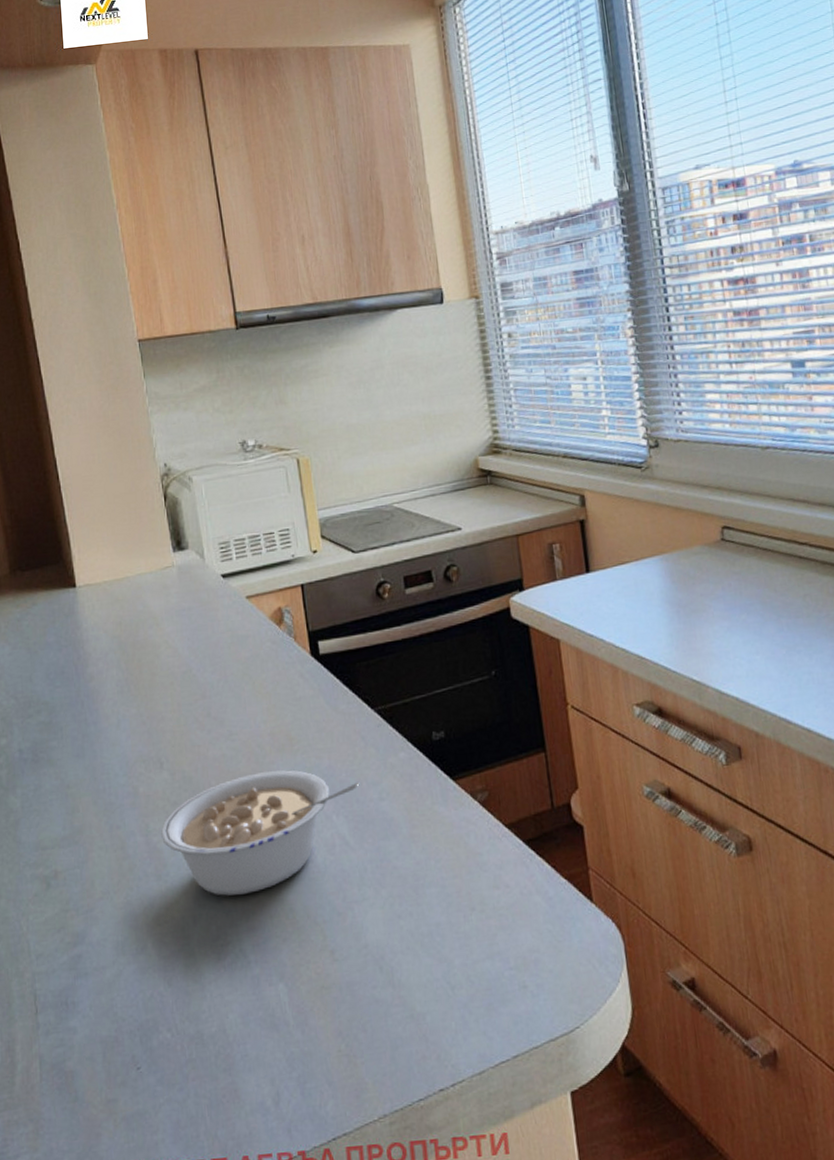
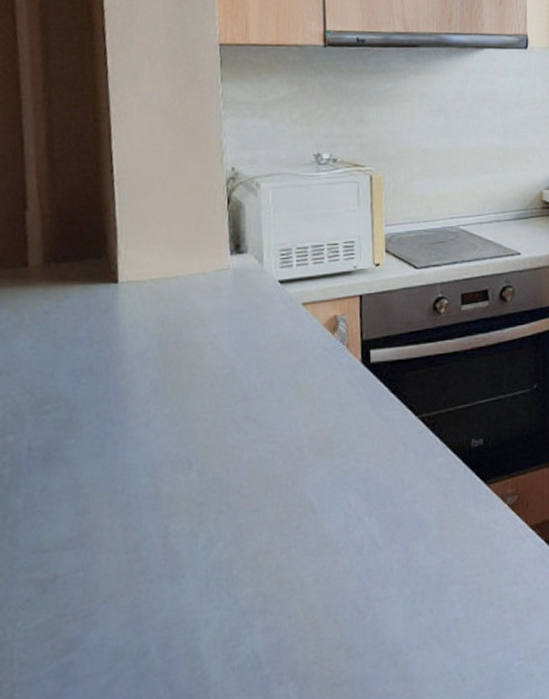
legume: present [161,770,359,896] -> none [181,473,394,597]

